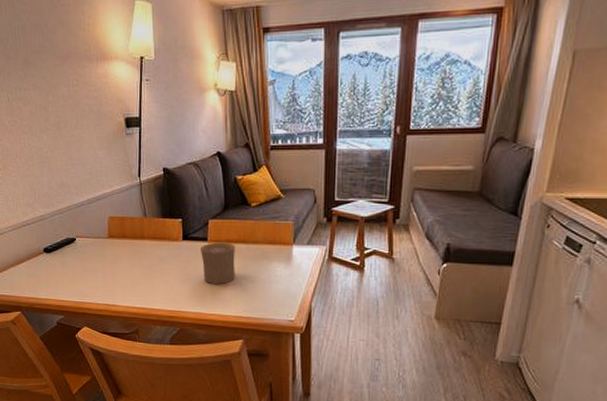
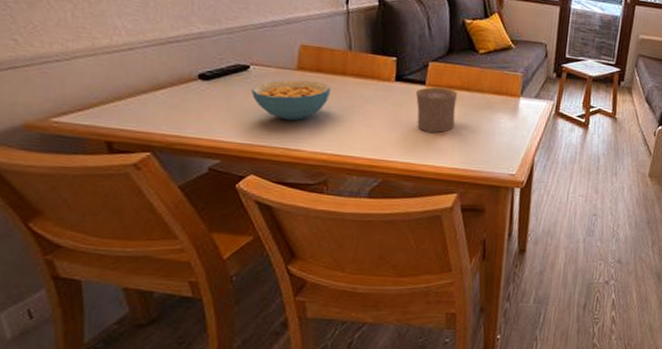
cereal bowl: none [78,246,134,281] -> present [250,79,330,121]

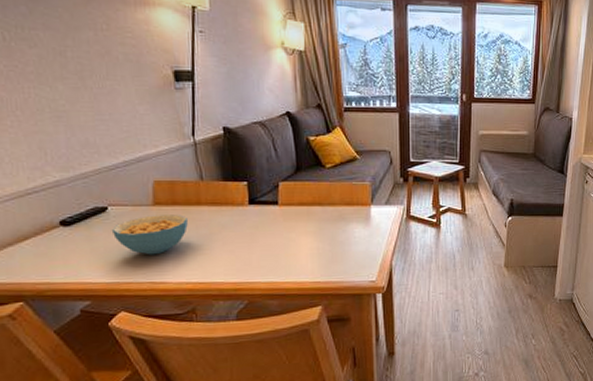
cup: present [416,86,457,133] -> none [271,205,311,250]

